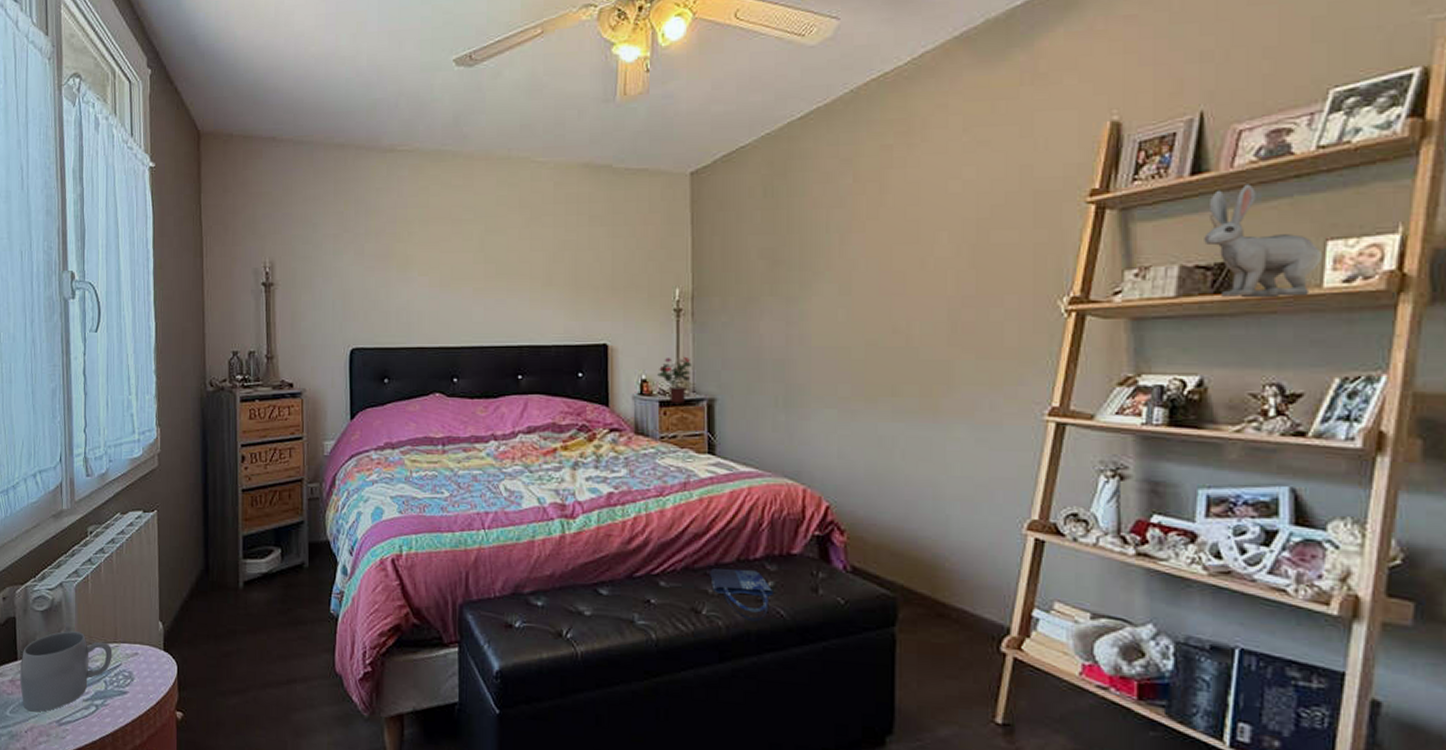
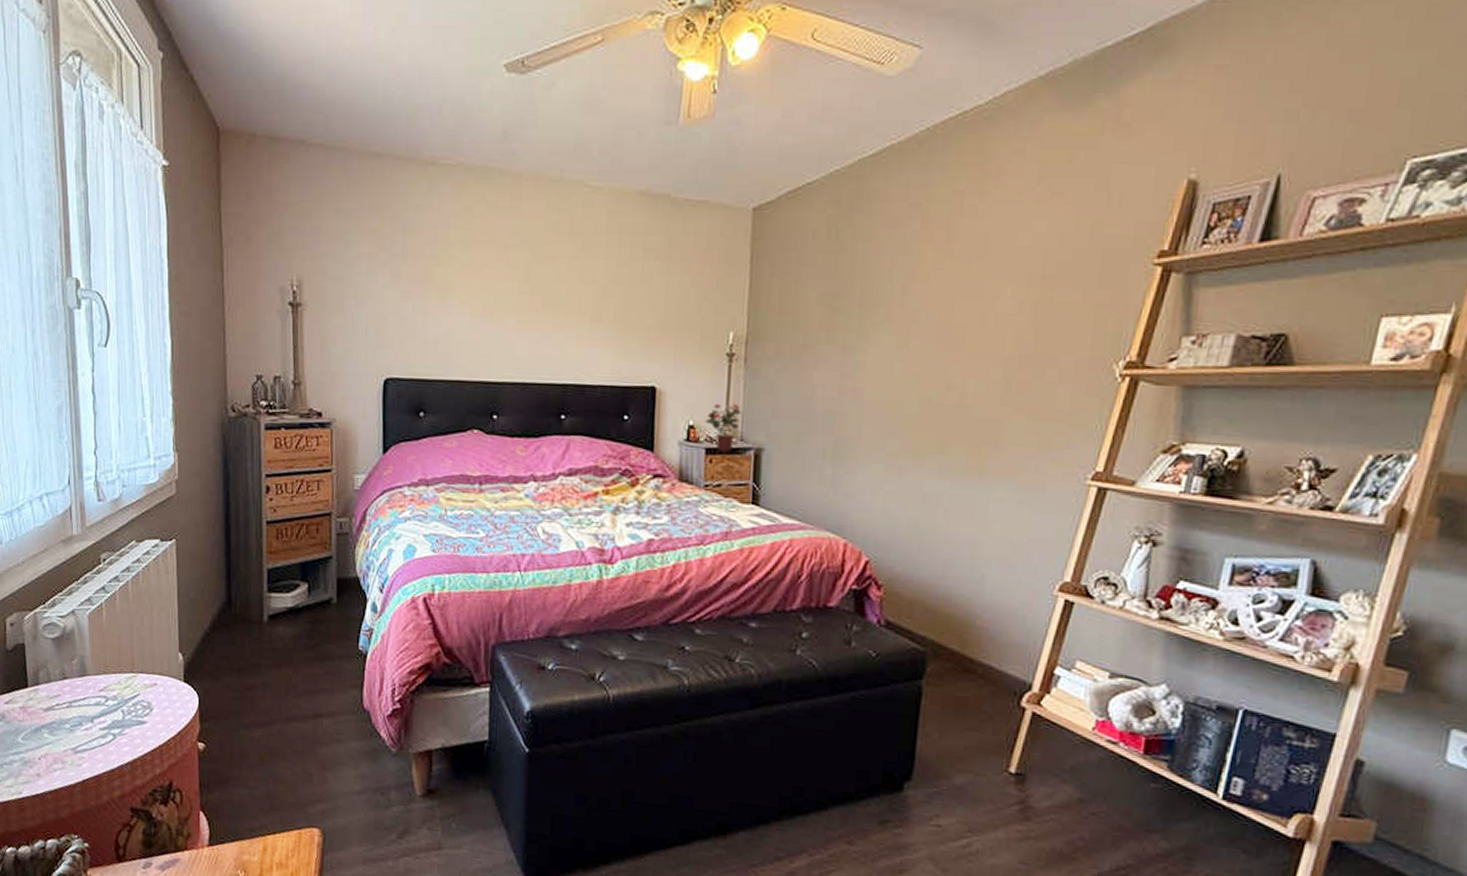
mug: present [19,631,113,712] -> none [30,659,130,740]
shopping bag: present [710,569,774,622] -> none [746,618,807,672]
decorative figurine: present [1204,184,1322,298] -> none [1263,254,1375,373]

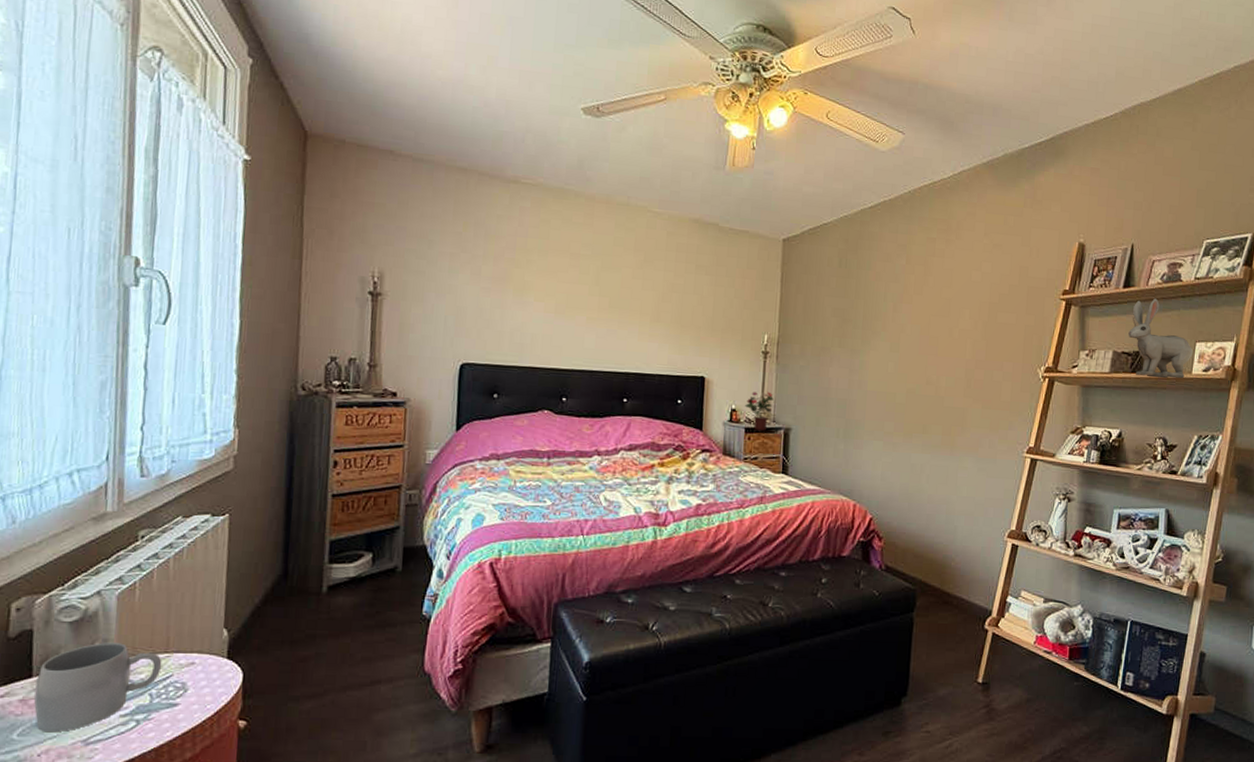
mug: none [30,659,130,740] -> present [33,642,162,733]
decorative figurine: none [1263,254,1375,373] -> present [1128,298,1193,379]

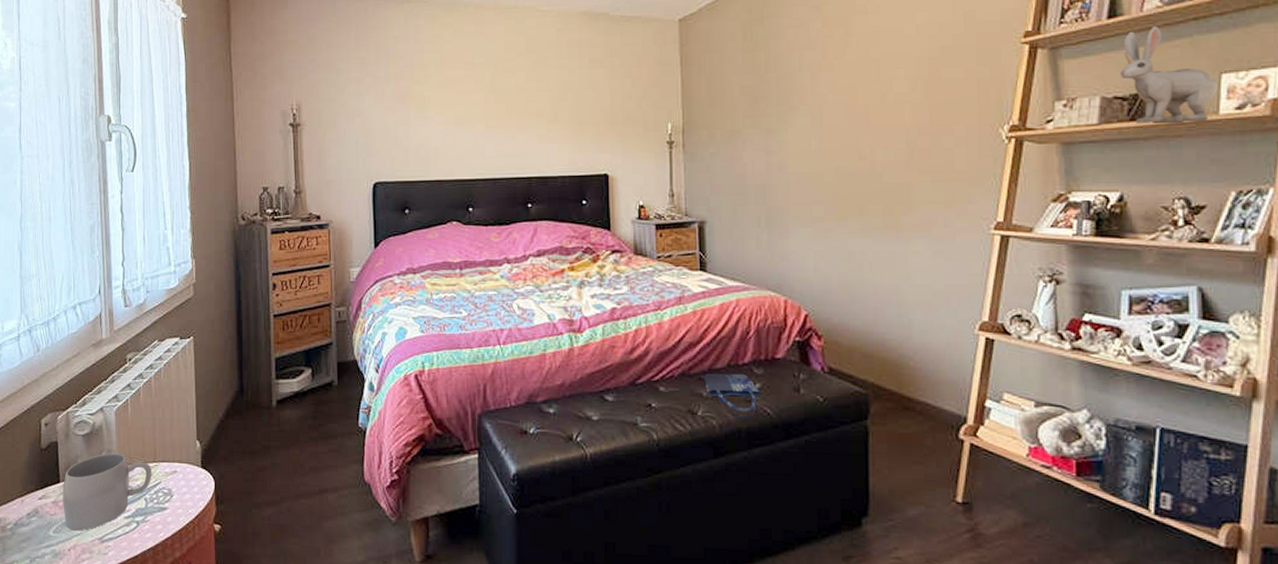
potted flower: present [745,391,774,431] -> none [653,184,684,226]
shopping bag: none [777,568,826,612] -> present [704,374,761,421]

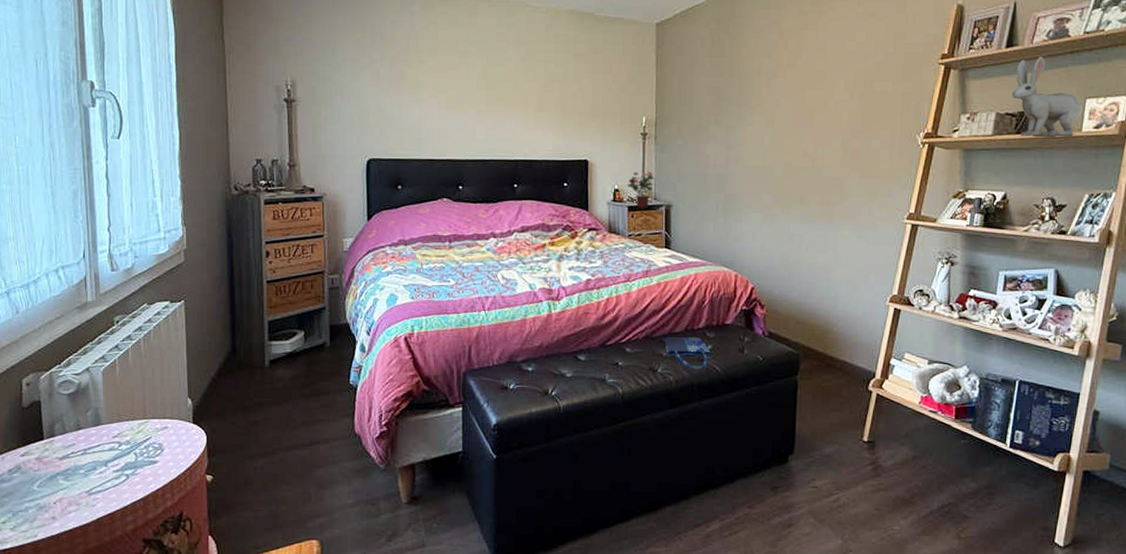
mug: present [62,453,152,531] -> none [46,411,142,485]
potted flower: none [653,184,684,226] -> present [627,171,654,208]

